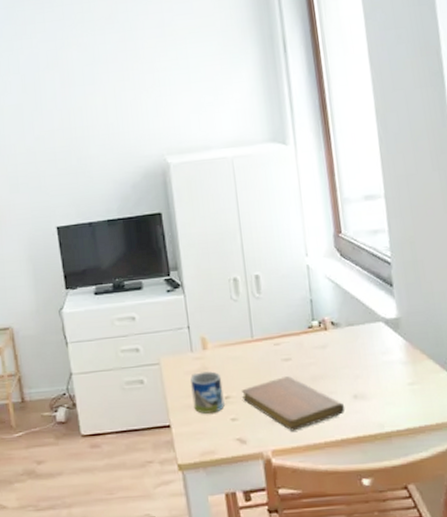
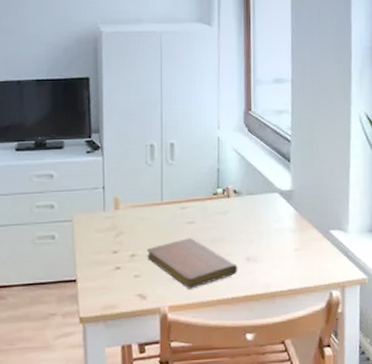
mug: present [190,371,225,414] -> none [99,230,130,270]

